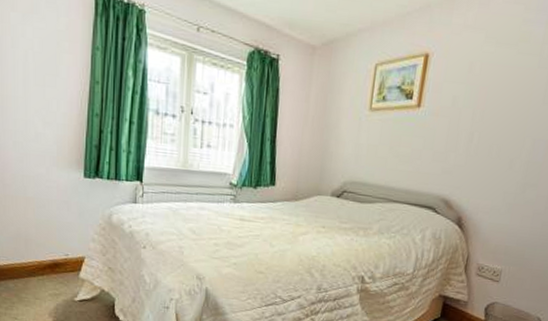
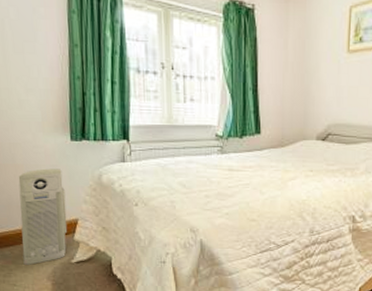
air purifier: none [26,203,74,300] -> present [18,168,68,265]

